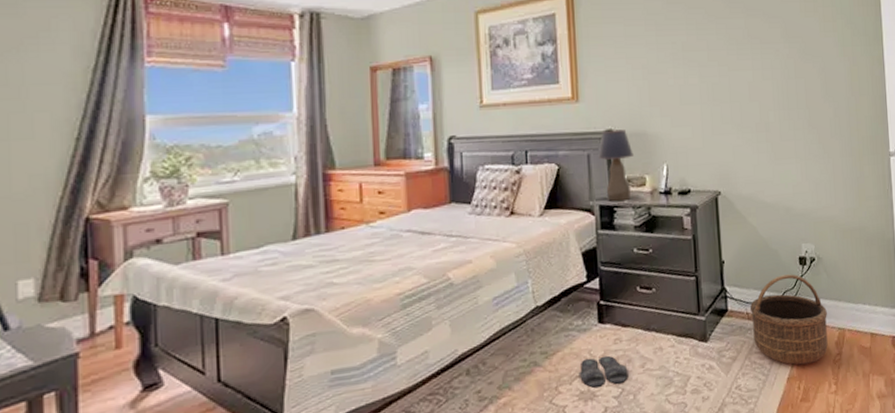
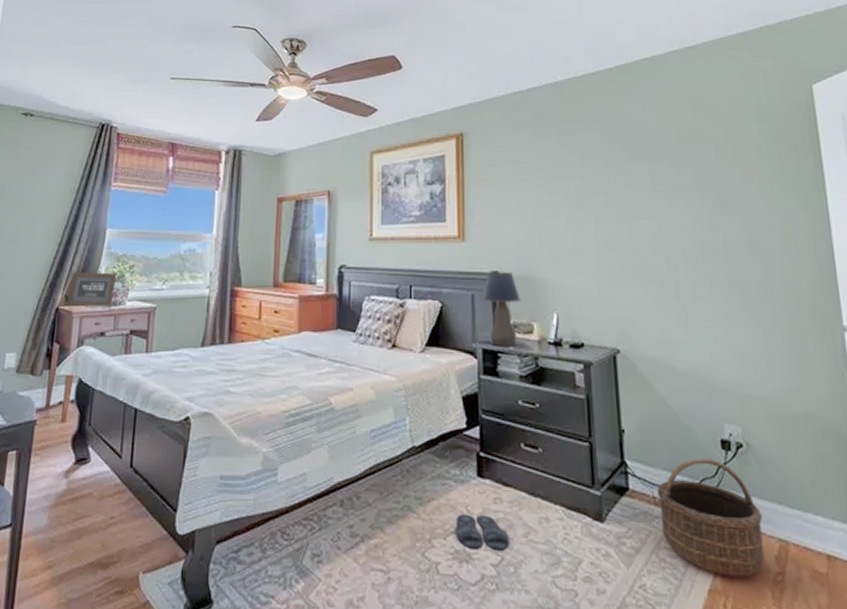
picture frame: none [100,169,169,214] -> present [66,273,117,308]

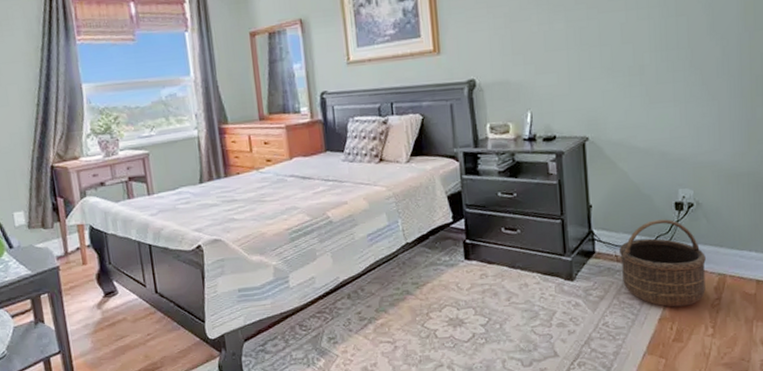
picture frame: present [66,273,117,308] -> none [58,126,105,163]
slippers: present [454,513,509,550] -> none [447,288,495,316]
table lamp: present [483,271,520,348] -> none [461,78,496,149]

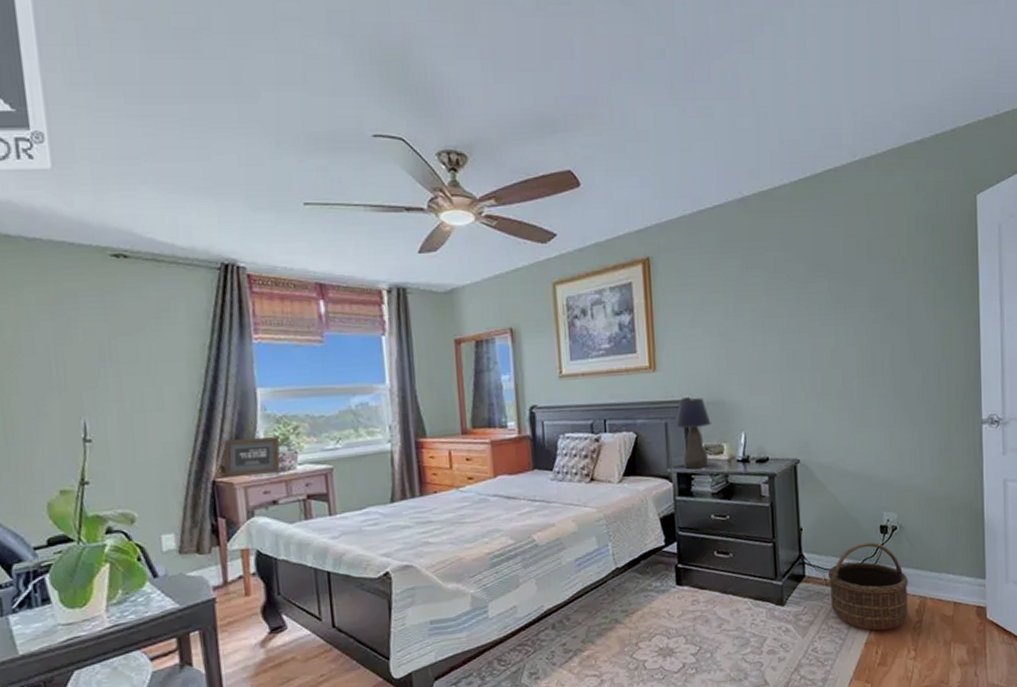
picture frame: none [58,126,105,163] -> present [223,437,281,478]
table lamp: none [461,78,496,149] -> present [676,397,711,470]

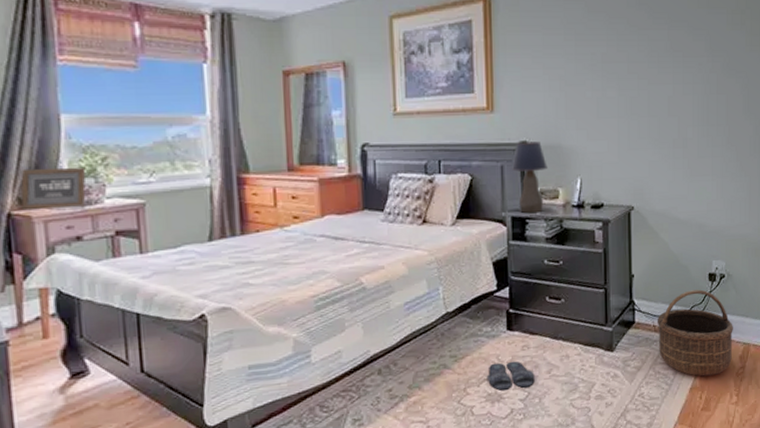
slippers: none [657,615,706,645] -> present [486,361,535,390]

